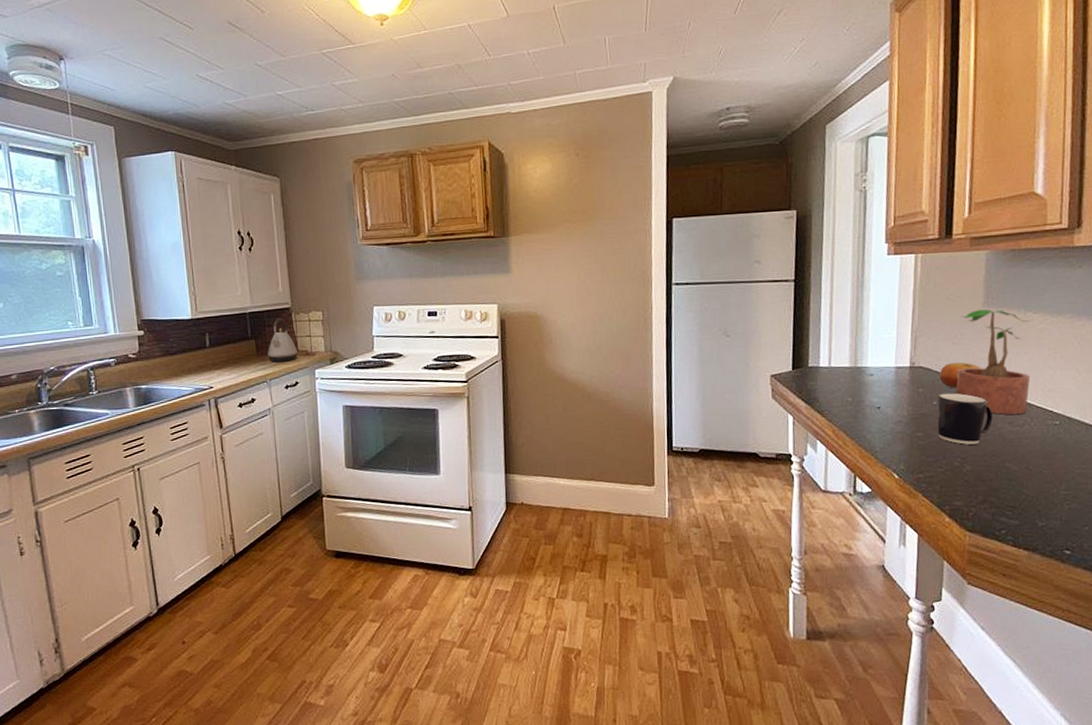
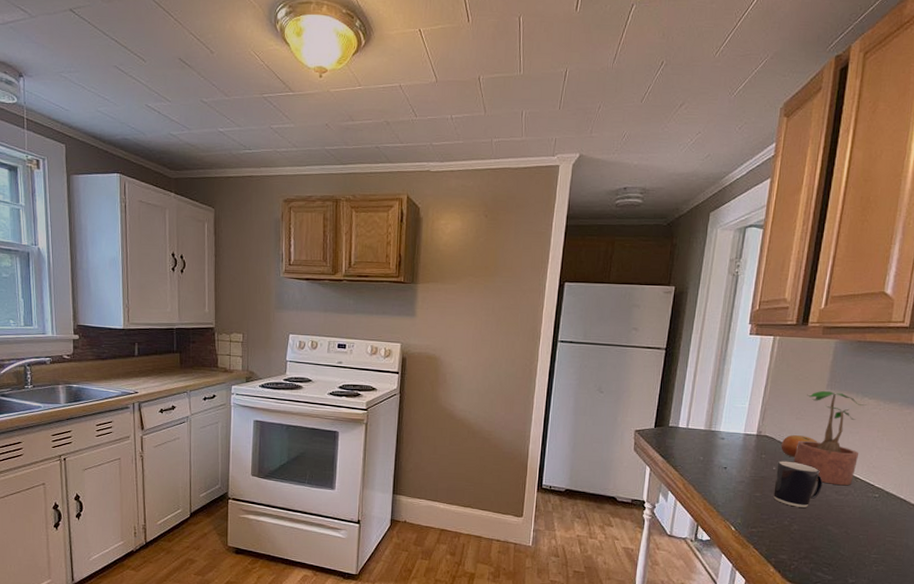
kettle: present [267,317,298,364] -> none [189,335,217,377]

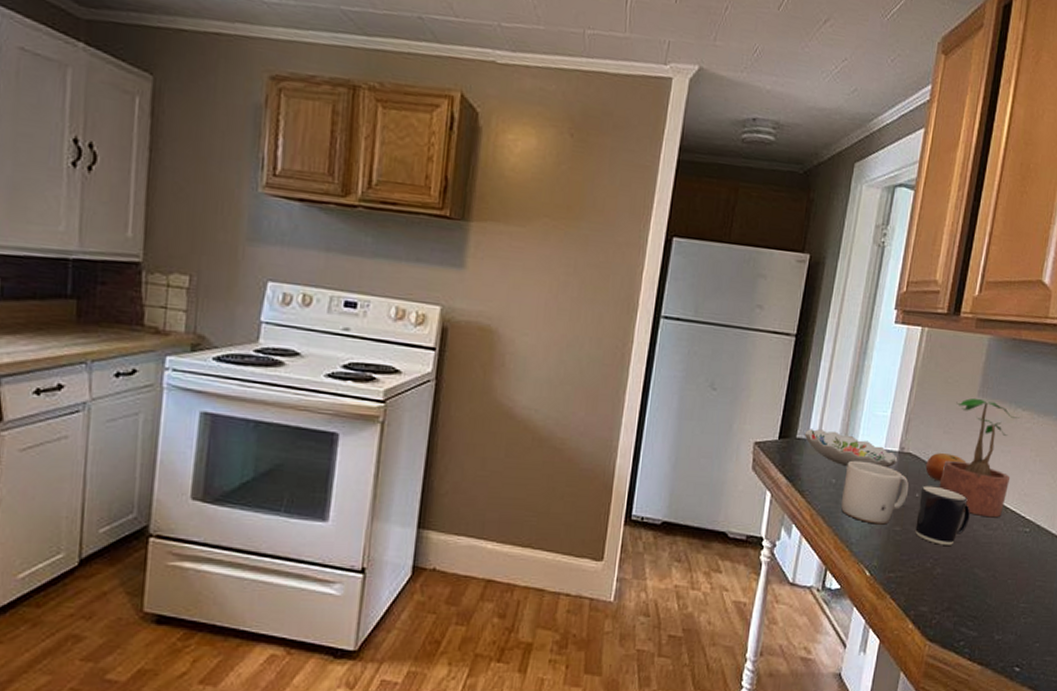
decorative bowl: none [676,418,756,448] -> present [805,428,898,468]
mug: none [708,442,767,491] -> present [841,460,909,525]

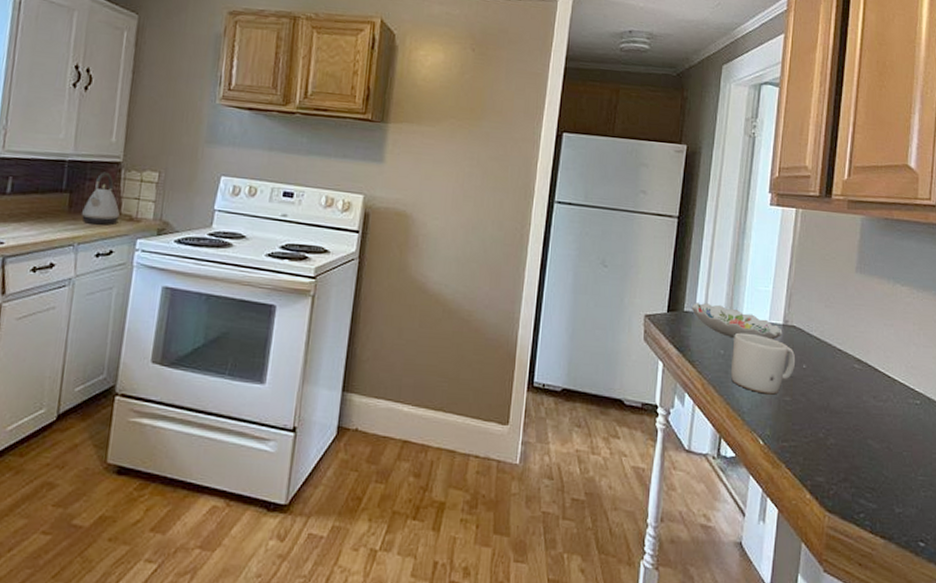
kettle: none [93,273,142,340] -> present [81,171,120,226]
mug: present [915,485,970,545] -> none [805,357,858,416]
fruit: present [925,452,967,482] -> none [810,325,850,354]
potted plant: present [939,398,1020,518] -> none [825,273,900,390]

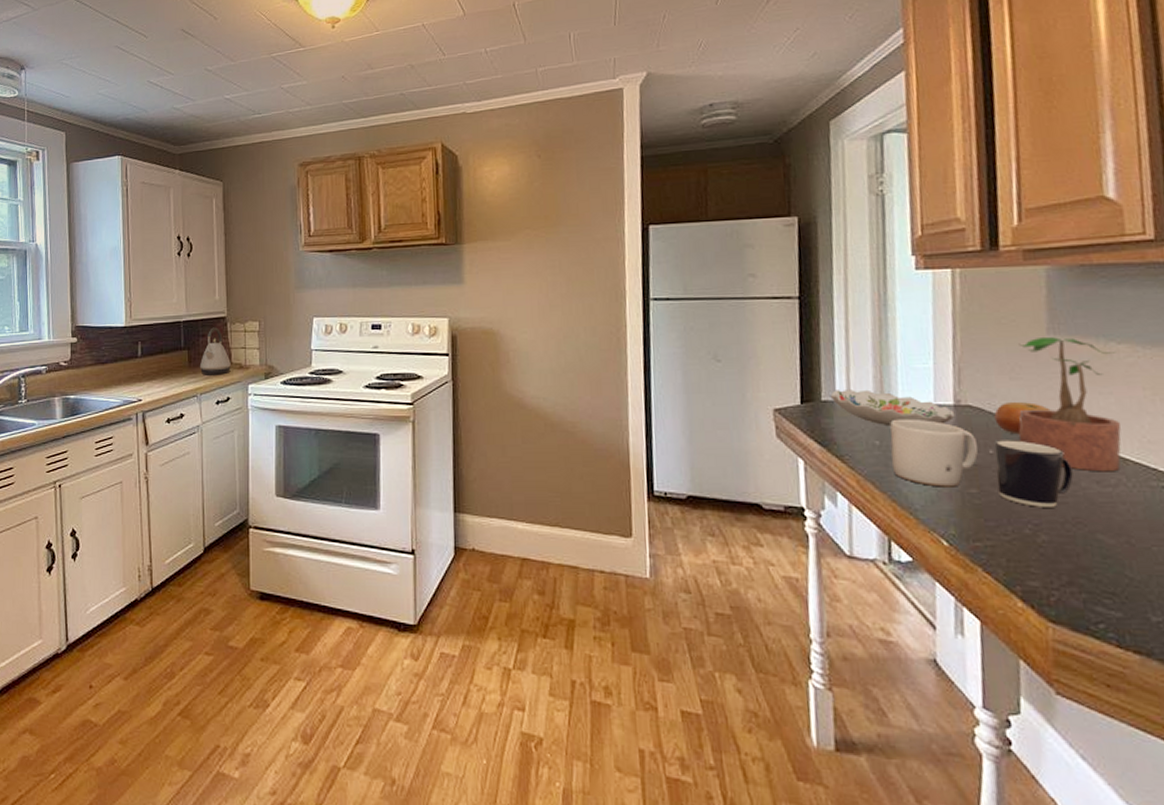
mug: none [805,357,858,416] -> present [994,440,1073,507]
fruit: none [810,325,850,354] -> present [994,401,1051,435]
potted plant: none [825,273,900,390] -> present [1018,336,1121,472]

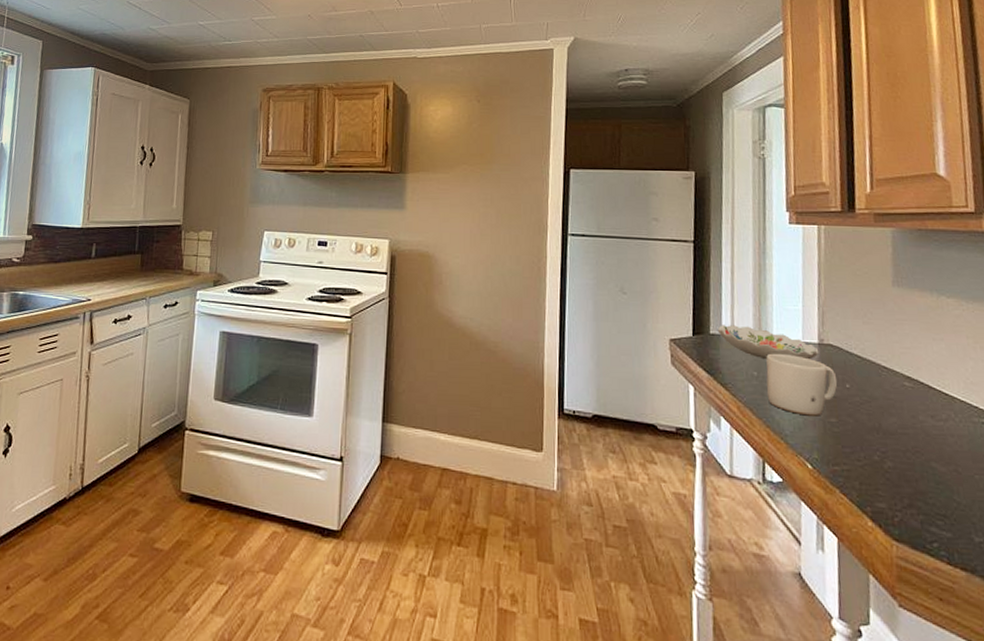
kettle: present [199,327,231,377] -> none [151,234,182,281]
fruit: present [994,401,1051,435] -> none [850,342,896,372]
mug: present [994,440,1073,507] -> none [850,376,913,437]
potted plant: present [1018,336,1121,472] -> none [869,288,950,408]

